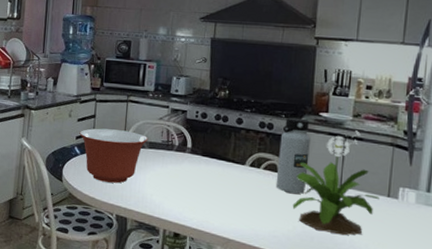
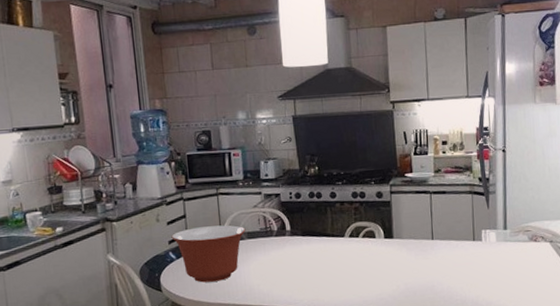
water bottle: present [275,117,310,194] -> none [373,182,403,255]
potted flower: present [292,130,379,236] -> none [393,185,467,285]

